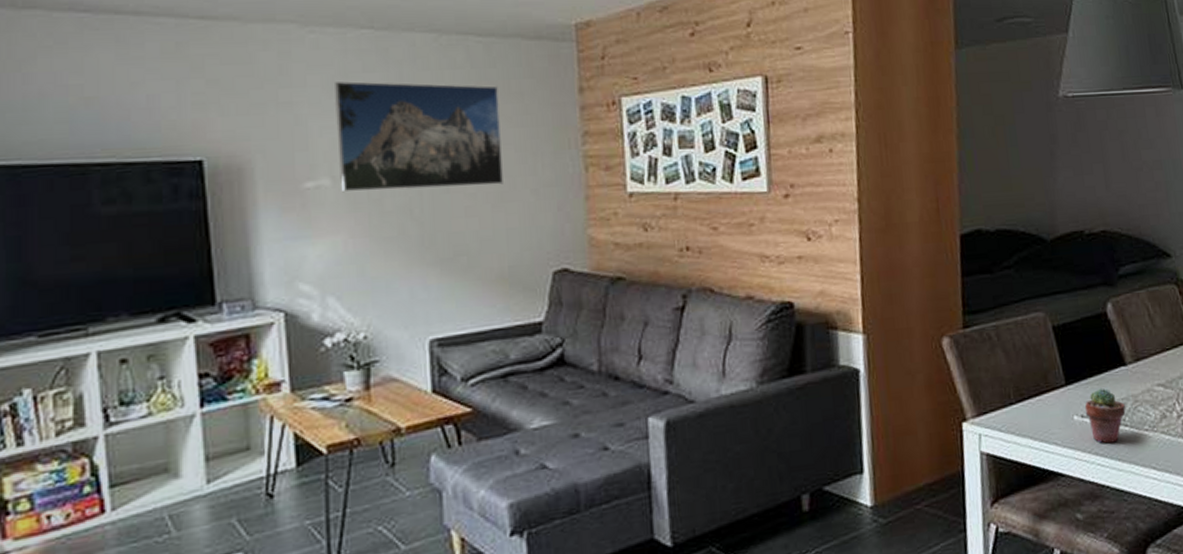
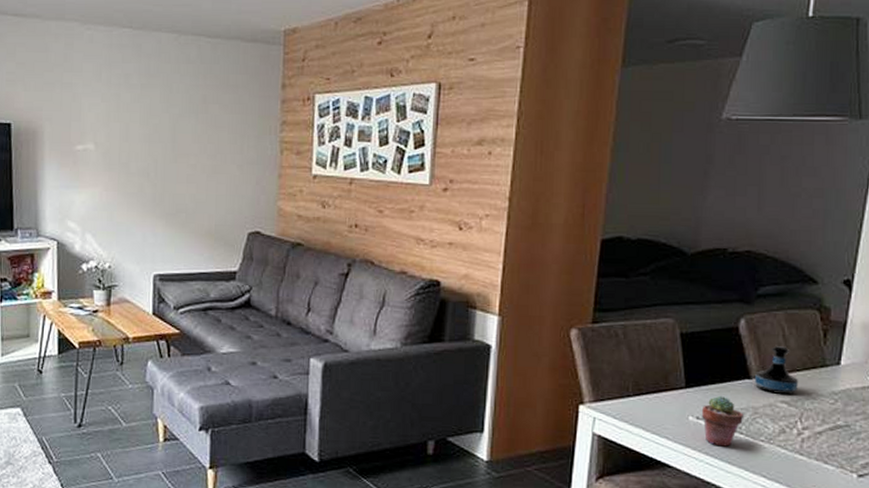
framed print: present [335,81,503,192] -> none [100,69,219,159]
tequila bottle: none [1129,325,1171,378] -> present [754,345,799,394]

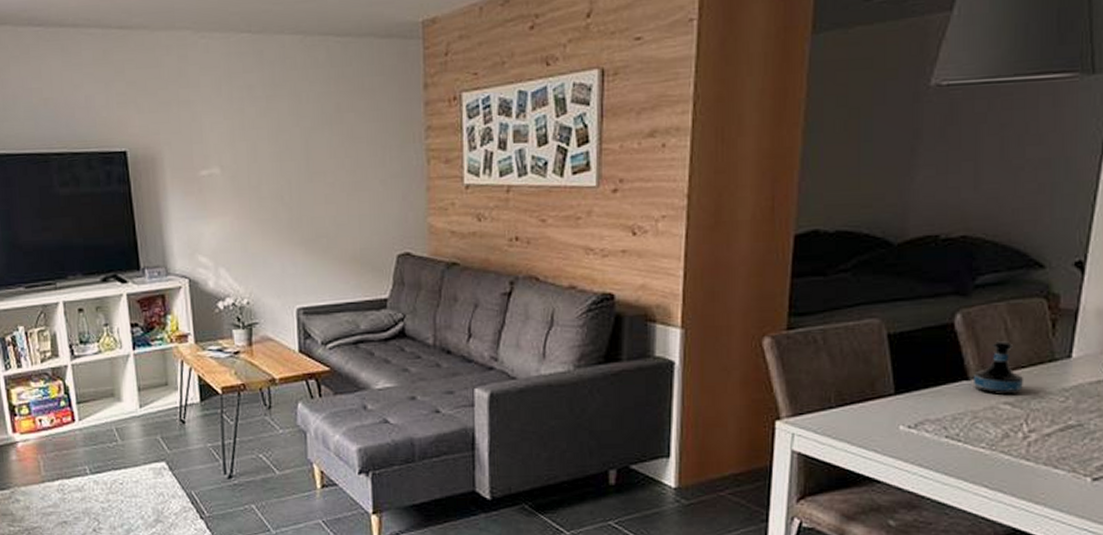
potted succulent: present [701,395,745,447] -> none [913,400,963,457]

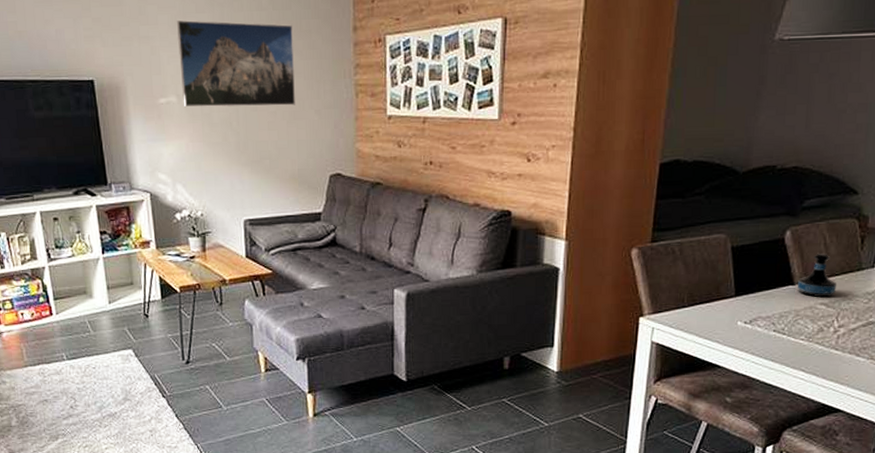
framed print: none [221,81,357,180] -> present [177,20,295,107]

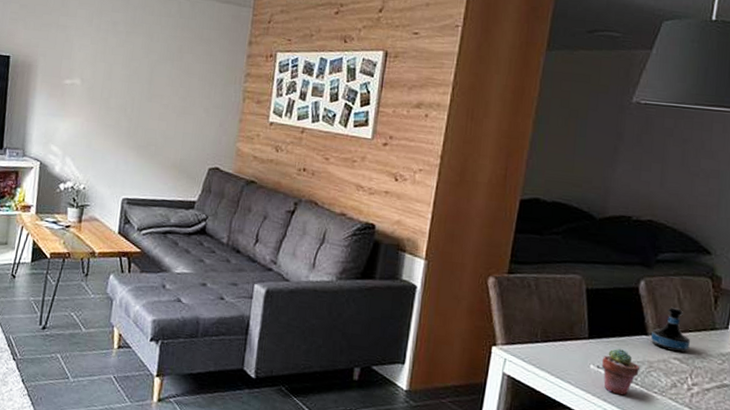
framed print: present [177,20,295,107] -> none [85,16,195,102]
potted succulent: none [749,301,787,347] -> present [601,348,641,396]

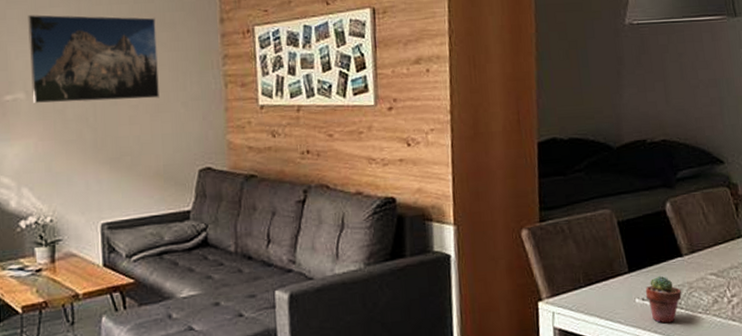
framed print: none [85,16,195,102] -> present [28,14,159,104]
tequila bottle: present [650,306,691,353] -> none [685,222,722,268]

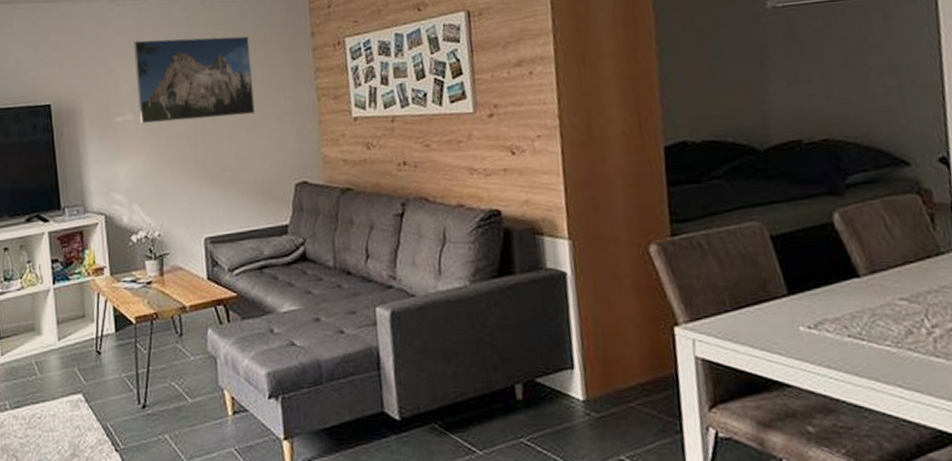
potted succulent: present [645,275,682,324] -> none [811,299,862,357]

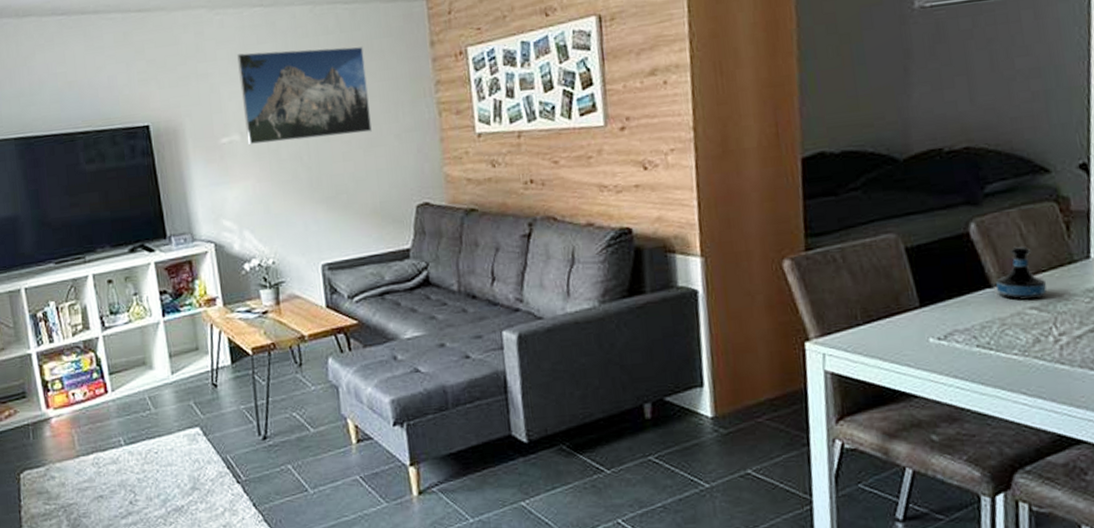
tequila bottle: none [863,236,916,291] -> present [995,246,1047,300]

